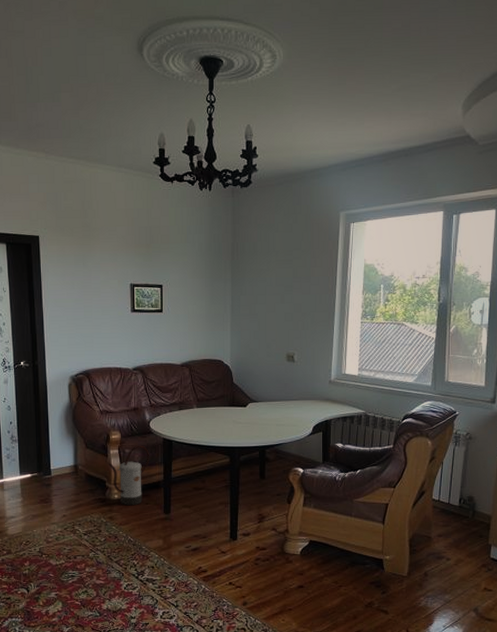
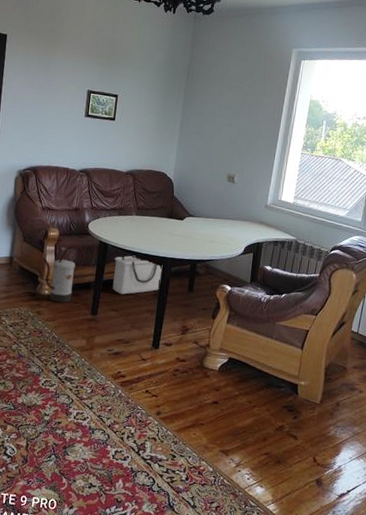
storage bin: none [180,449,231,490] -> present [113,255,163,295]

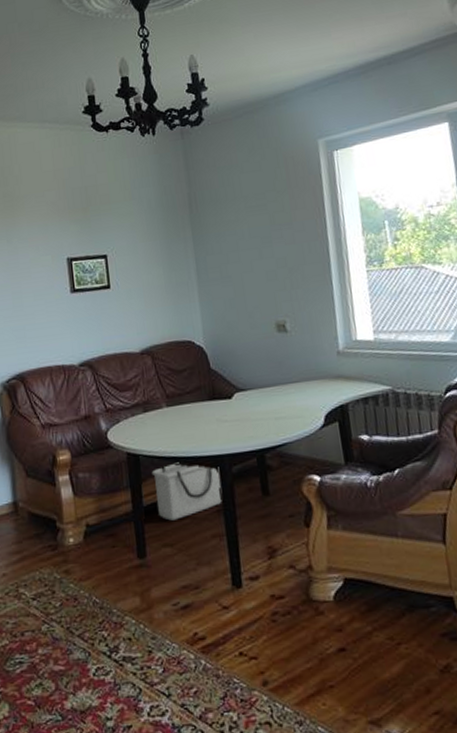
watering can: present [43,244,85,303] -> none [58,465,112,552]

